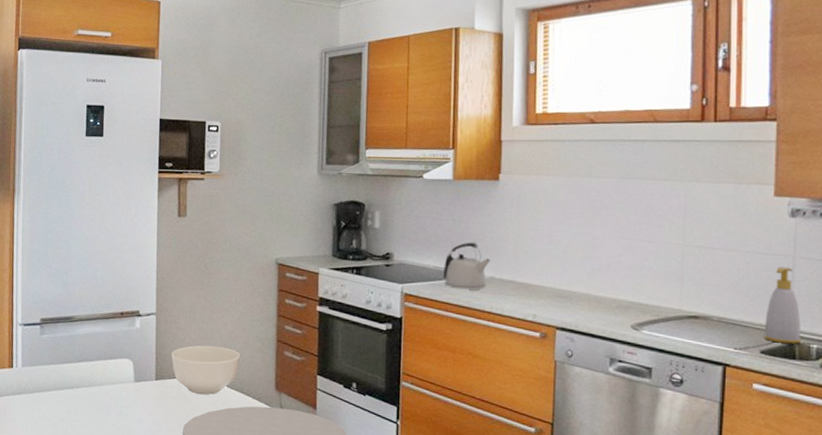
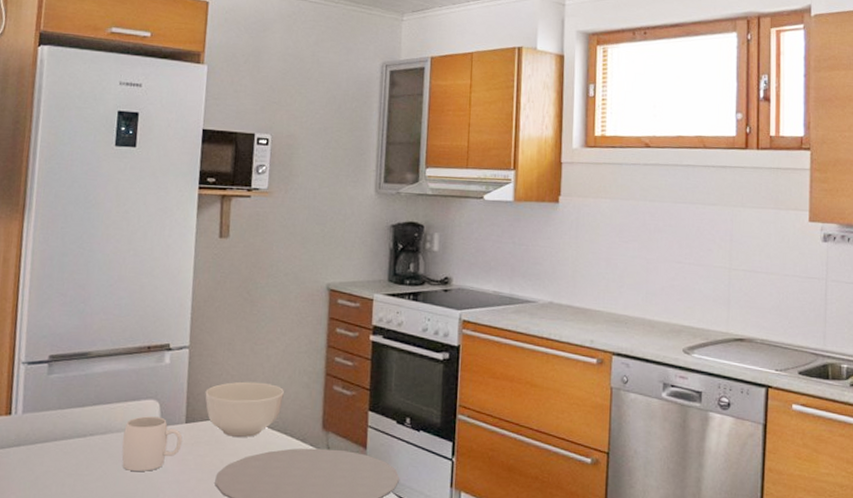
mug: none [103,373,154,421] -> present [122,416,183,472]
kettle: present [443,242,491,291] -> none [502,265,550,317]
soap bottle: present [763,267,802,344] -> none [801,289,834,364]

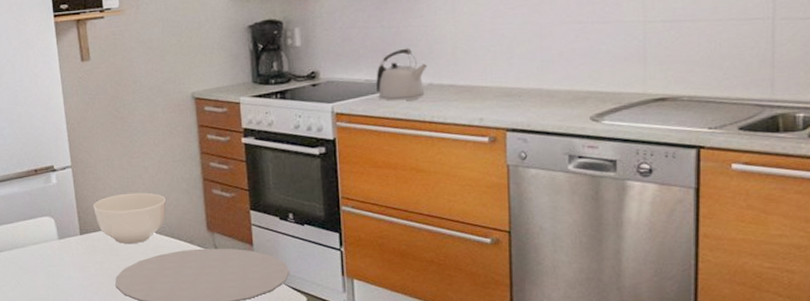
mug: present [122,416,183,472] -> none [27,231,80,280]
kettle: none [502,265,550,317] -> present [376,48,428,102]

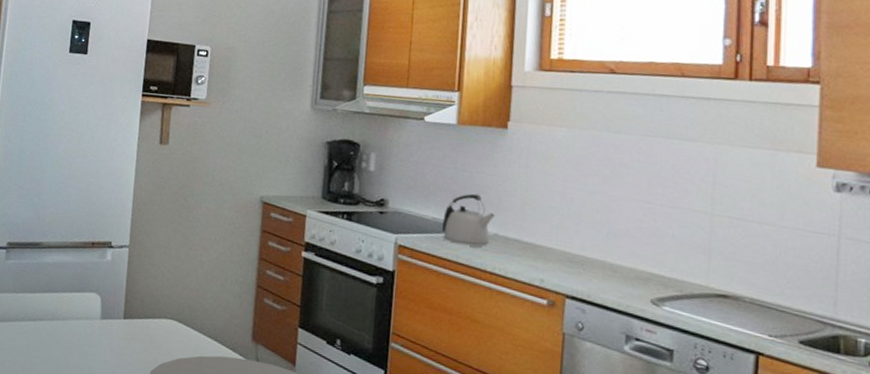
bowl: present [93,192,166,243] -> none [142,284,216,340]

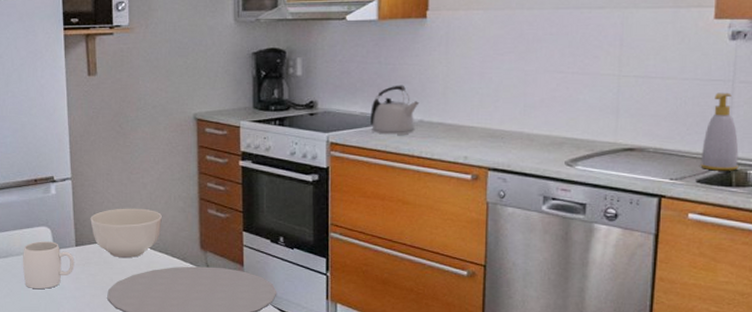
mug: none [66,307,121,361] -> present [22,241,74,290]
bowl: none [142,284,216,340] -> present [90,208,162,257]
soap bottle: none [803,246,848,336] -> present [700,92,739,171]

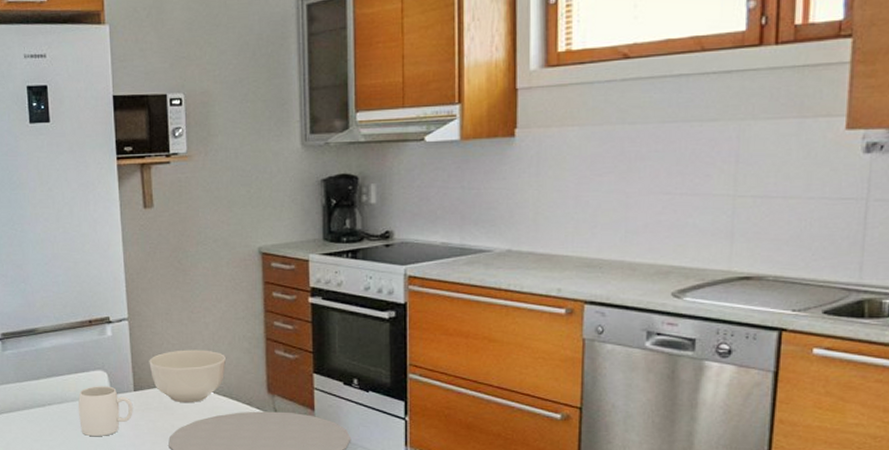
kettle: present [370,85,420,136] -> none [452,211,507,268]
soap bottle: present [700,92,739,171] -> none [827,212,873,301]

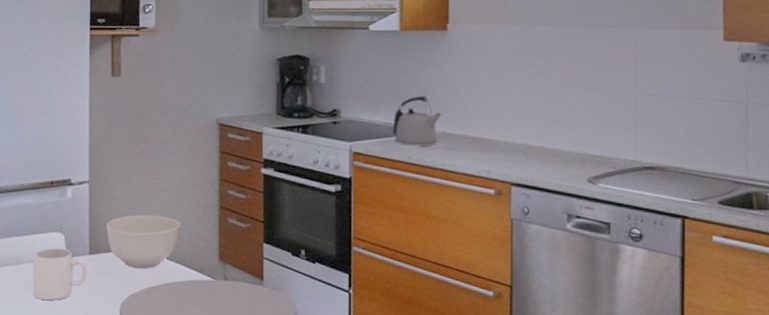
kettle: none [452,211,507,268] -> present [393,95,442,148]

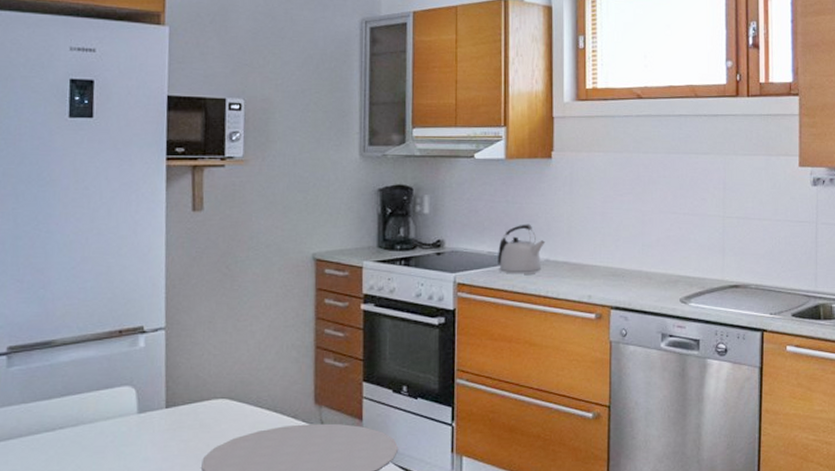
mug: present [32,248,87,301] -> none [96,404,163,463]
bowl: present [106,214,180,268] -> none [185,360,272,418]

